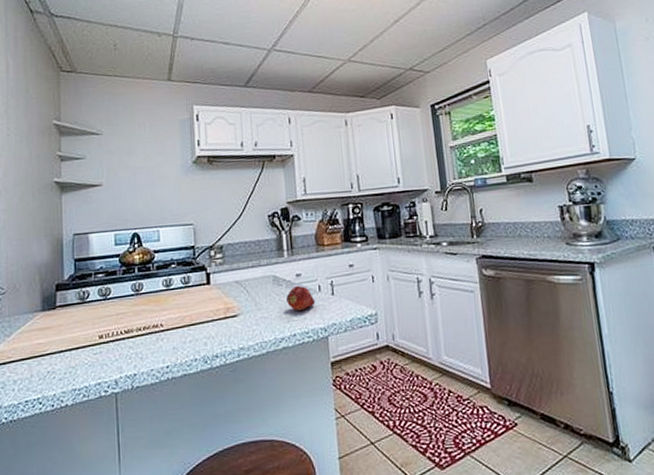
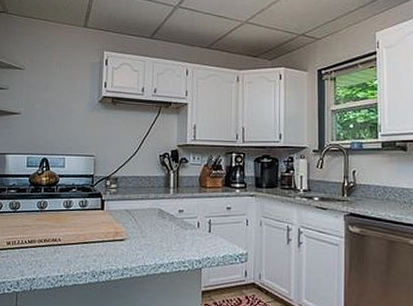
fruit: present [286,285,316,310] -> none [168,220,194,242]

